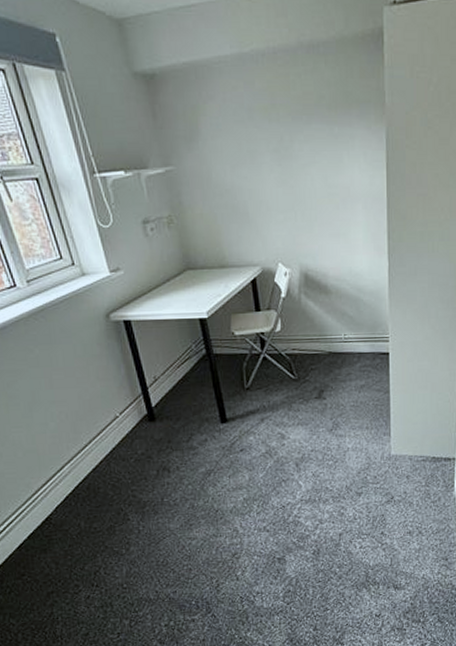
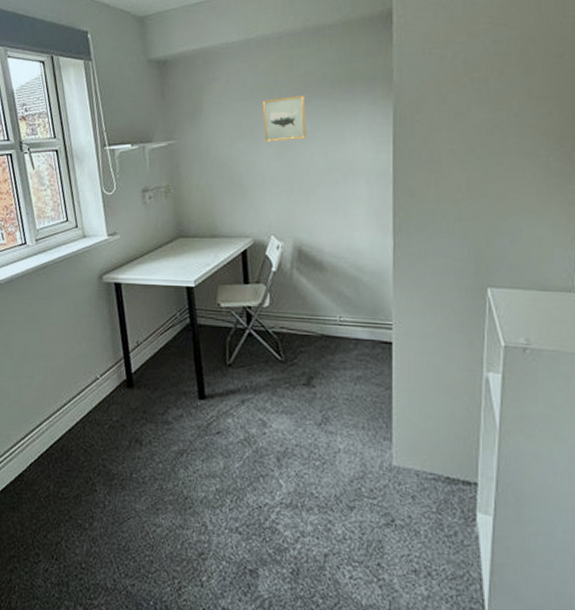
wall art: none [261,117,307,167] -> present [262,95,307,142]

